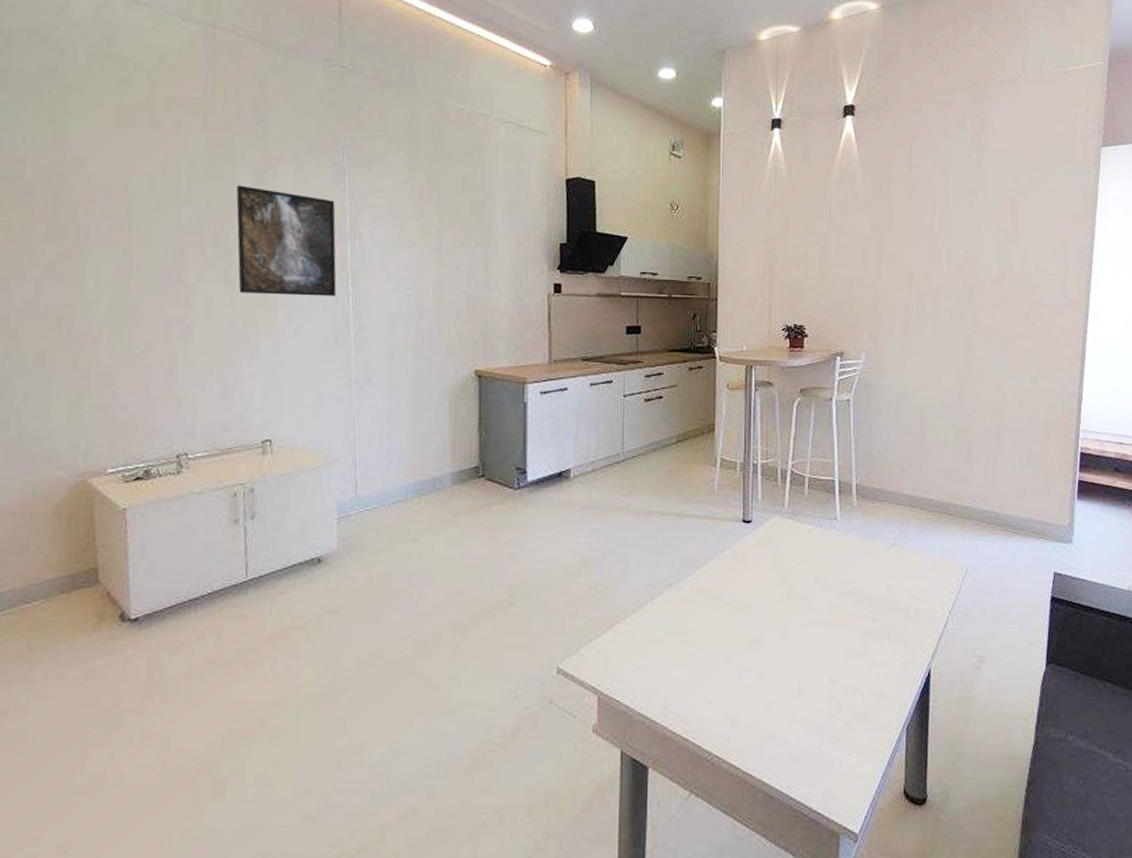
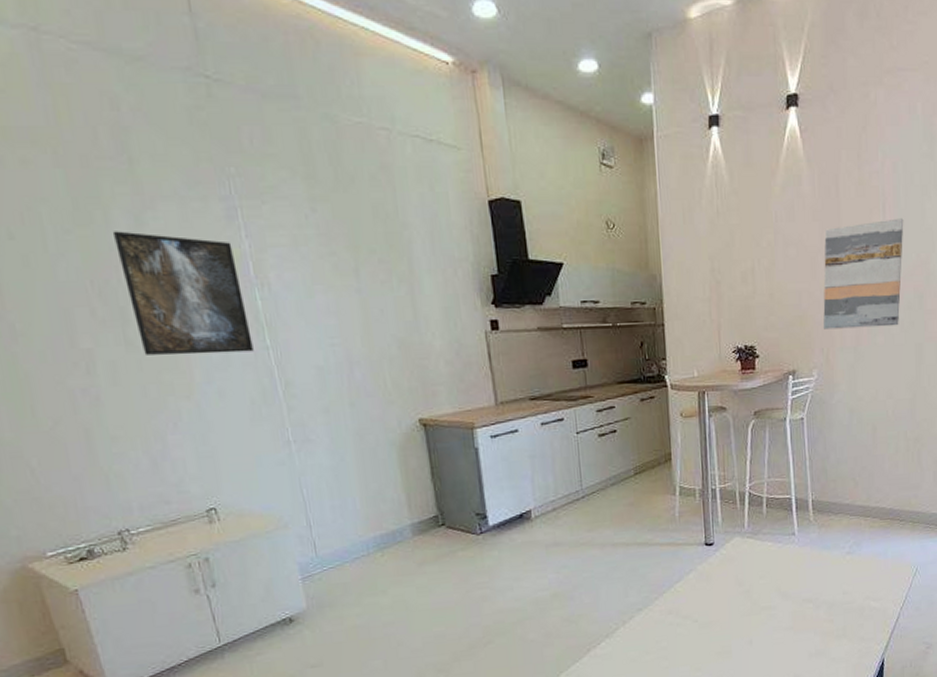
wall art: none [872,217,953,317] -> present [823,218,904,330]

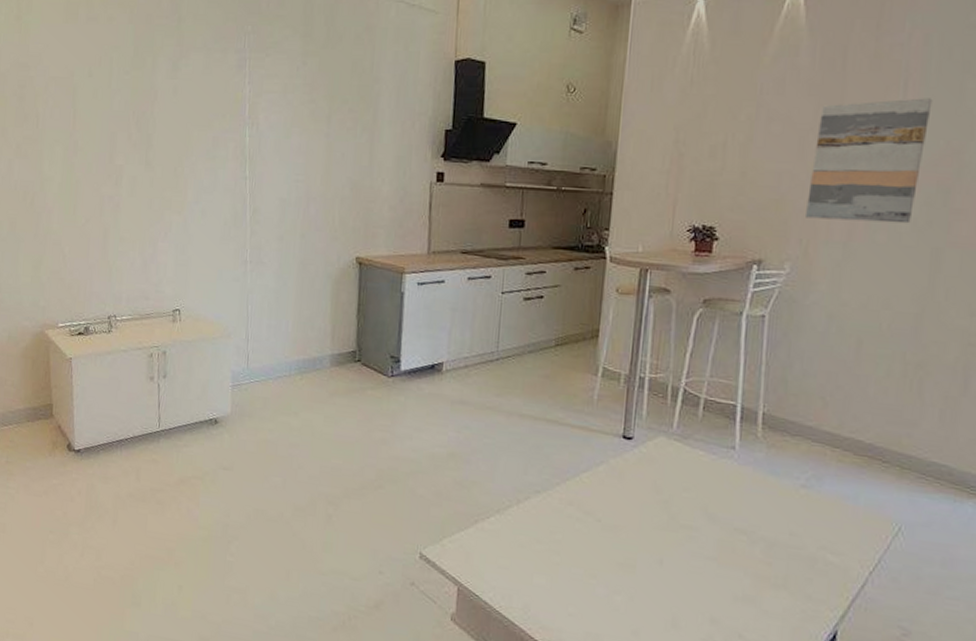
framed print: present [112,231,254,355] -> none [155,74,237,180]

